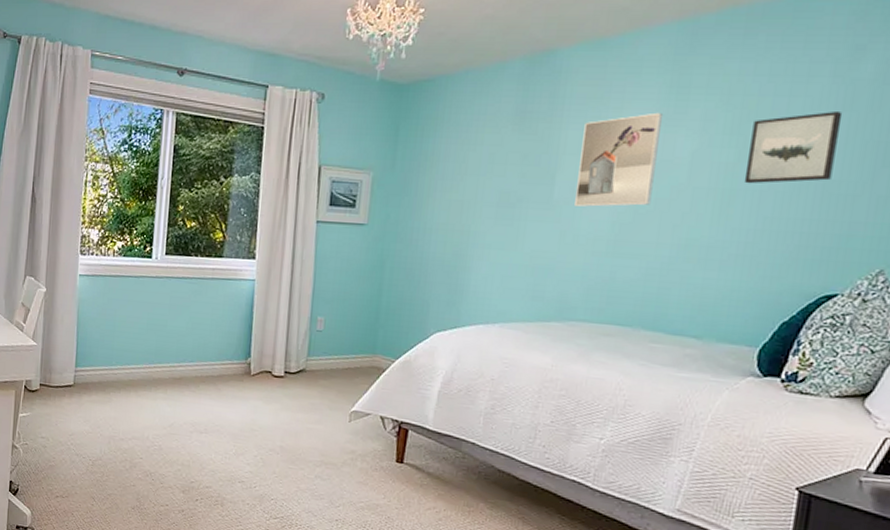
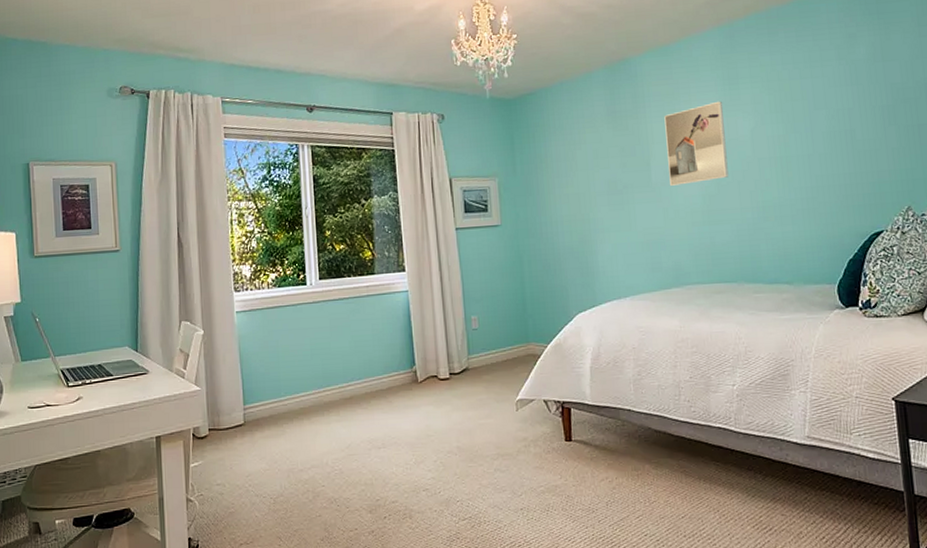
wall art: present [743,110,843,184] -> none [791,85,856,151]

